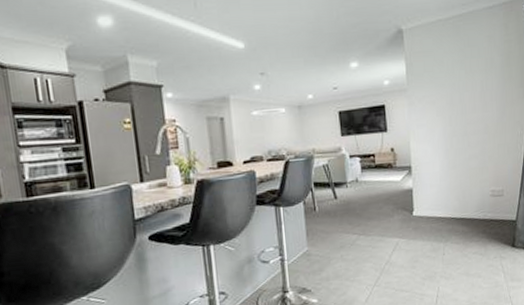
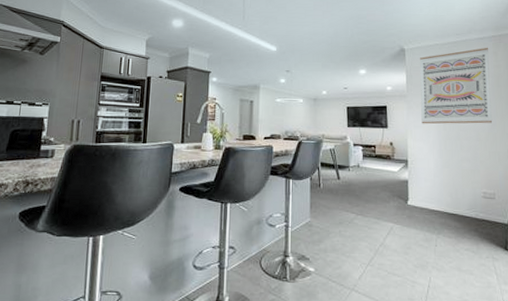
wall art: none [421,18,502,122] -> present [420,47,493,124]

